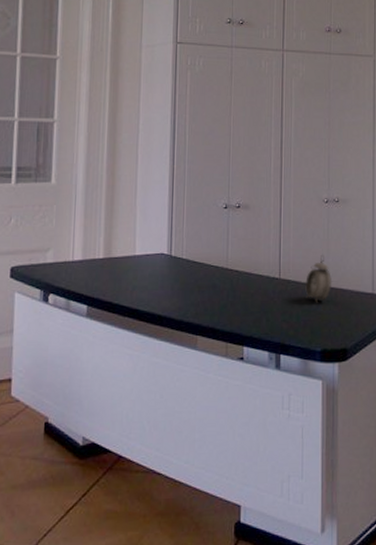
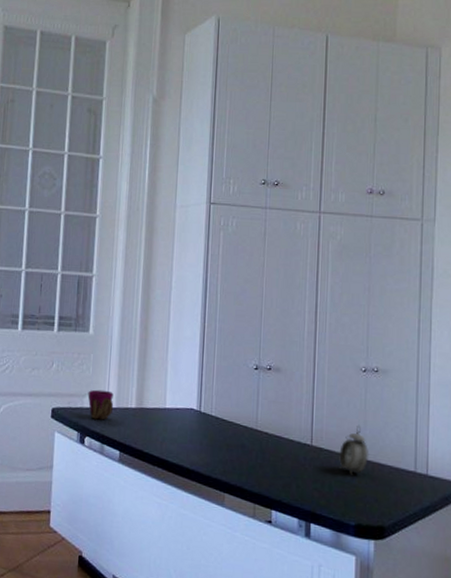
cup: none [51,242,80,275] -> present [87,389,114,420]

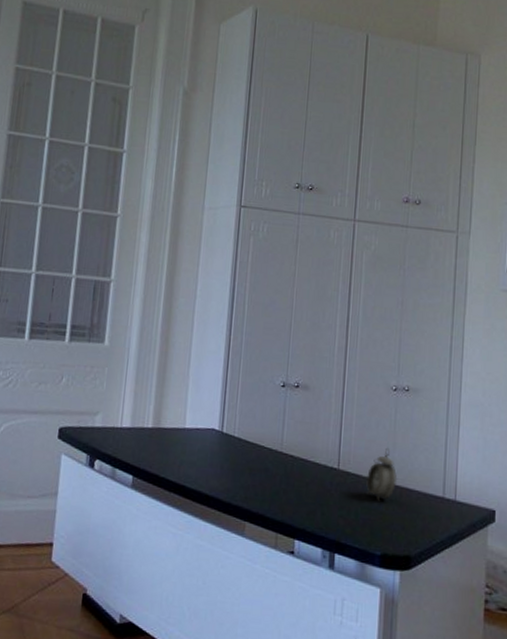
cup: present [87,389,114,420] -> none [100,407,129,441]

